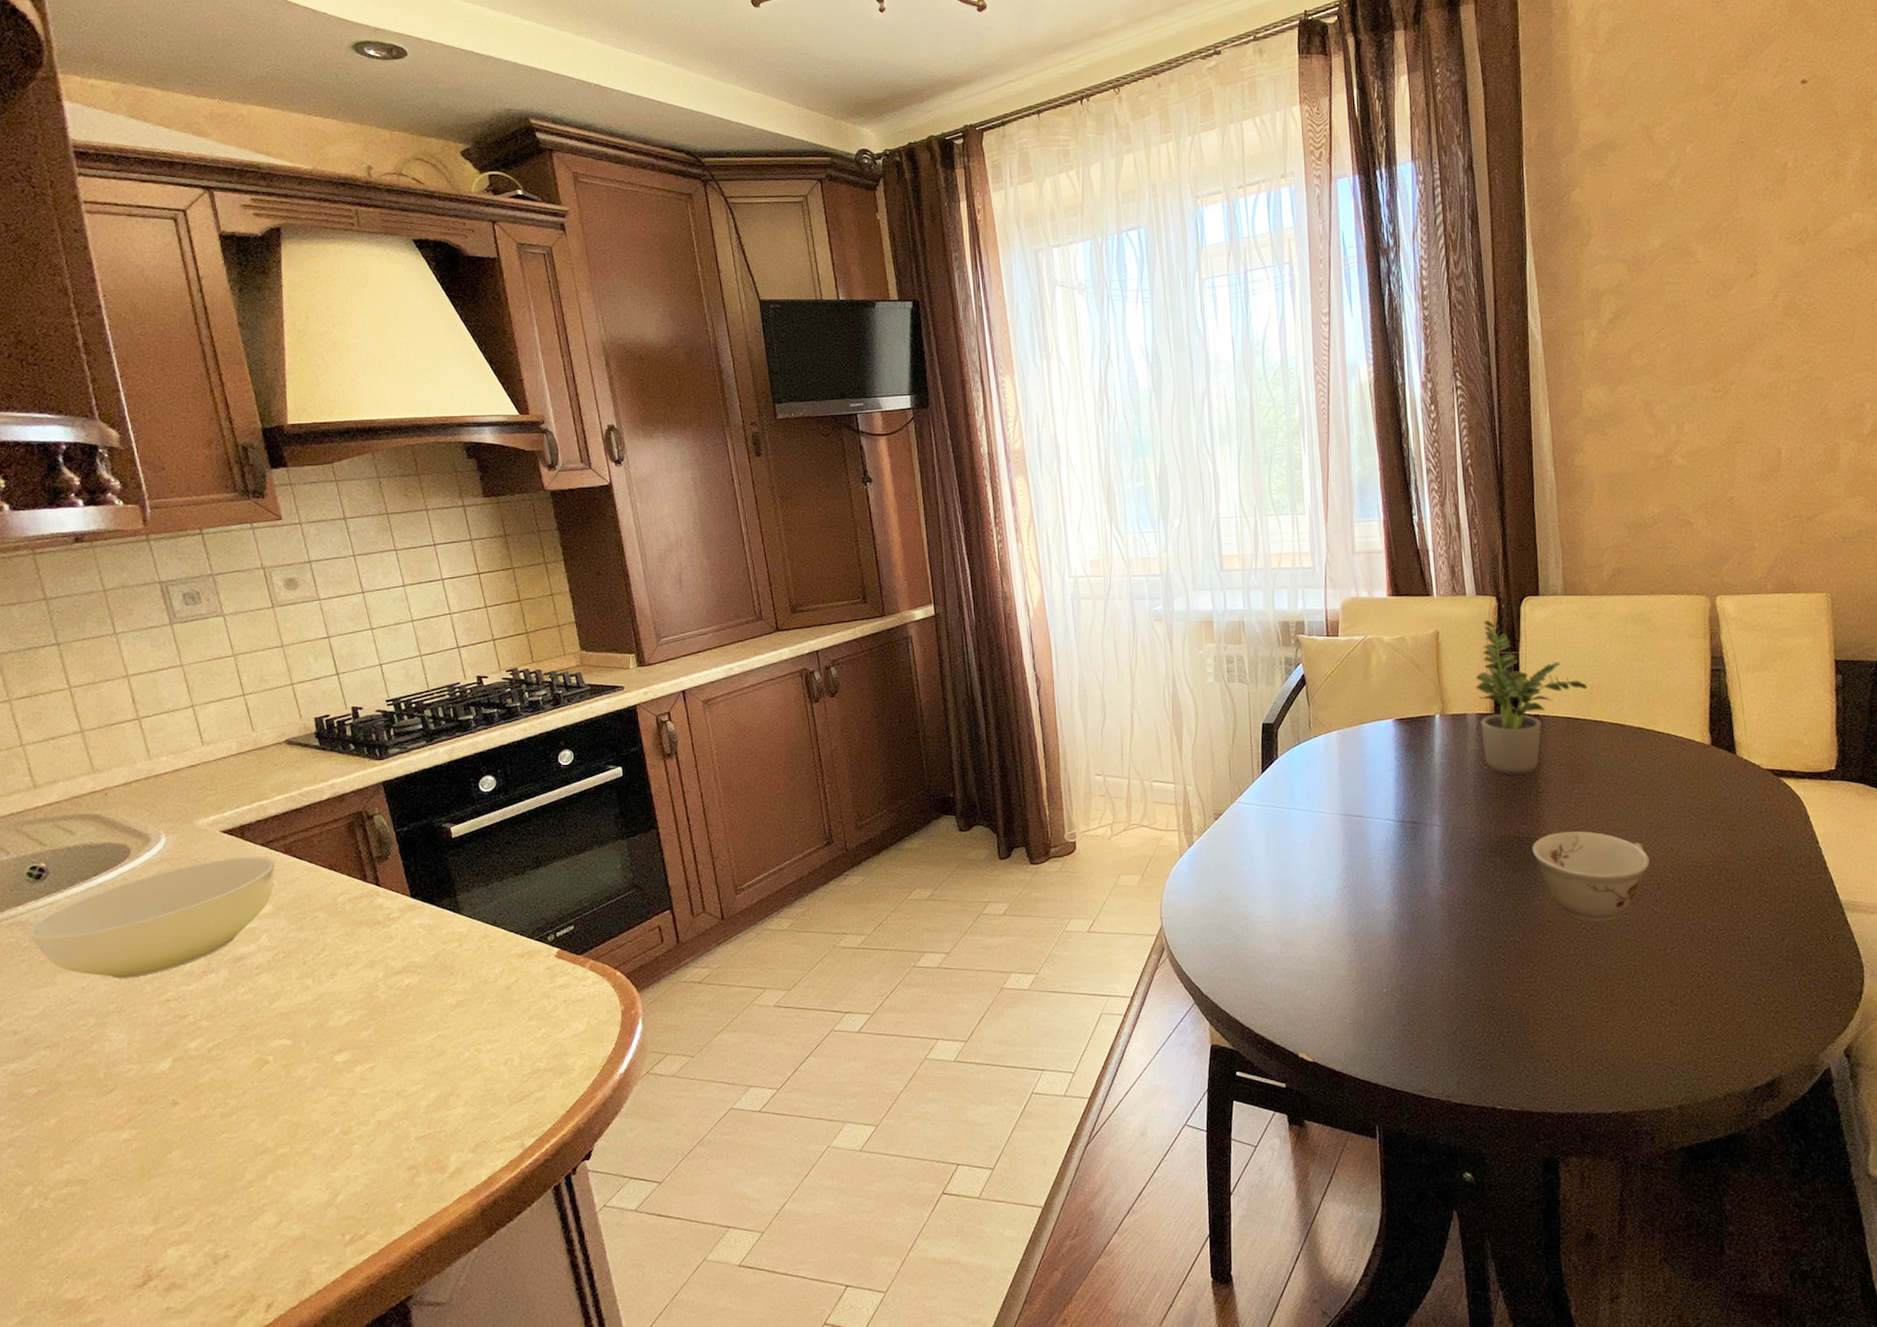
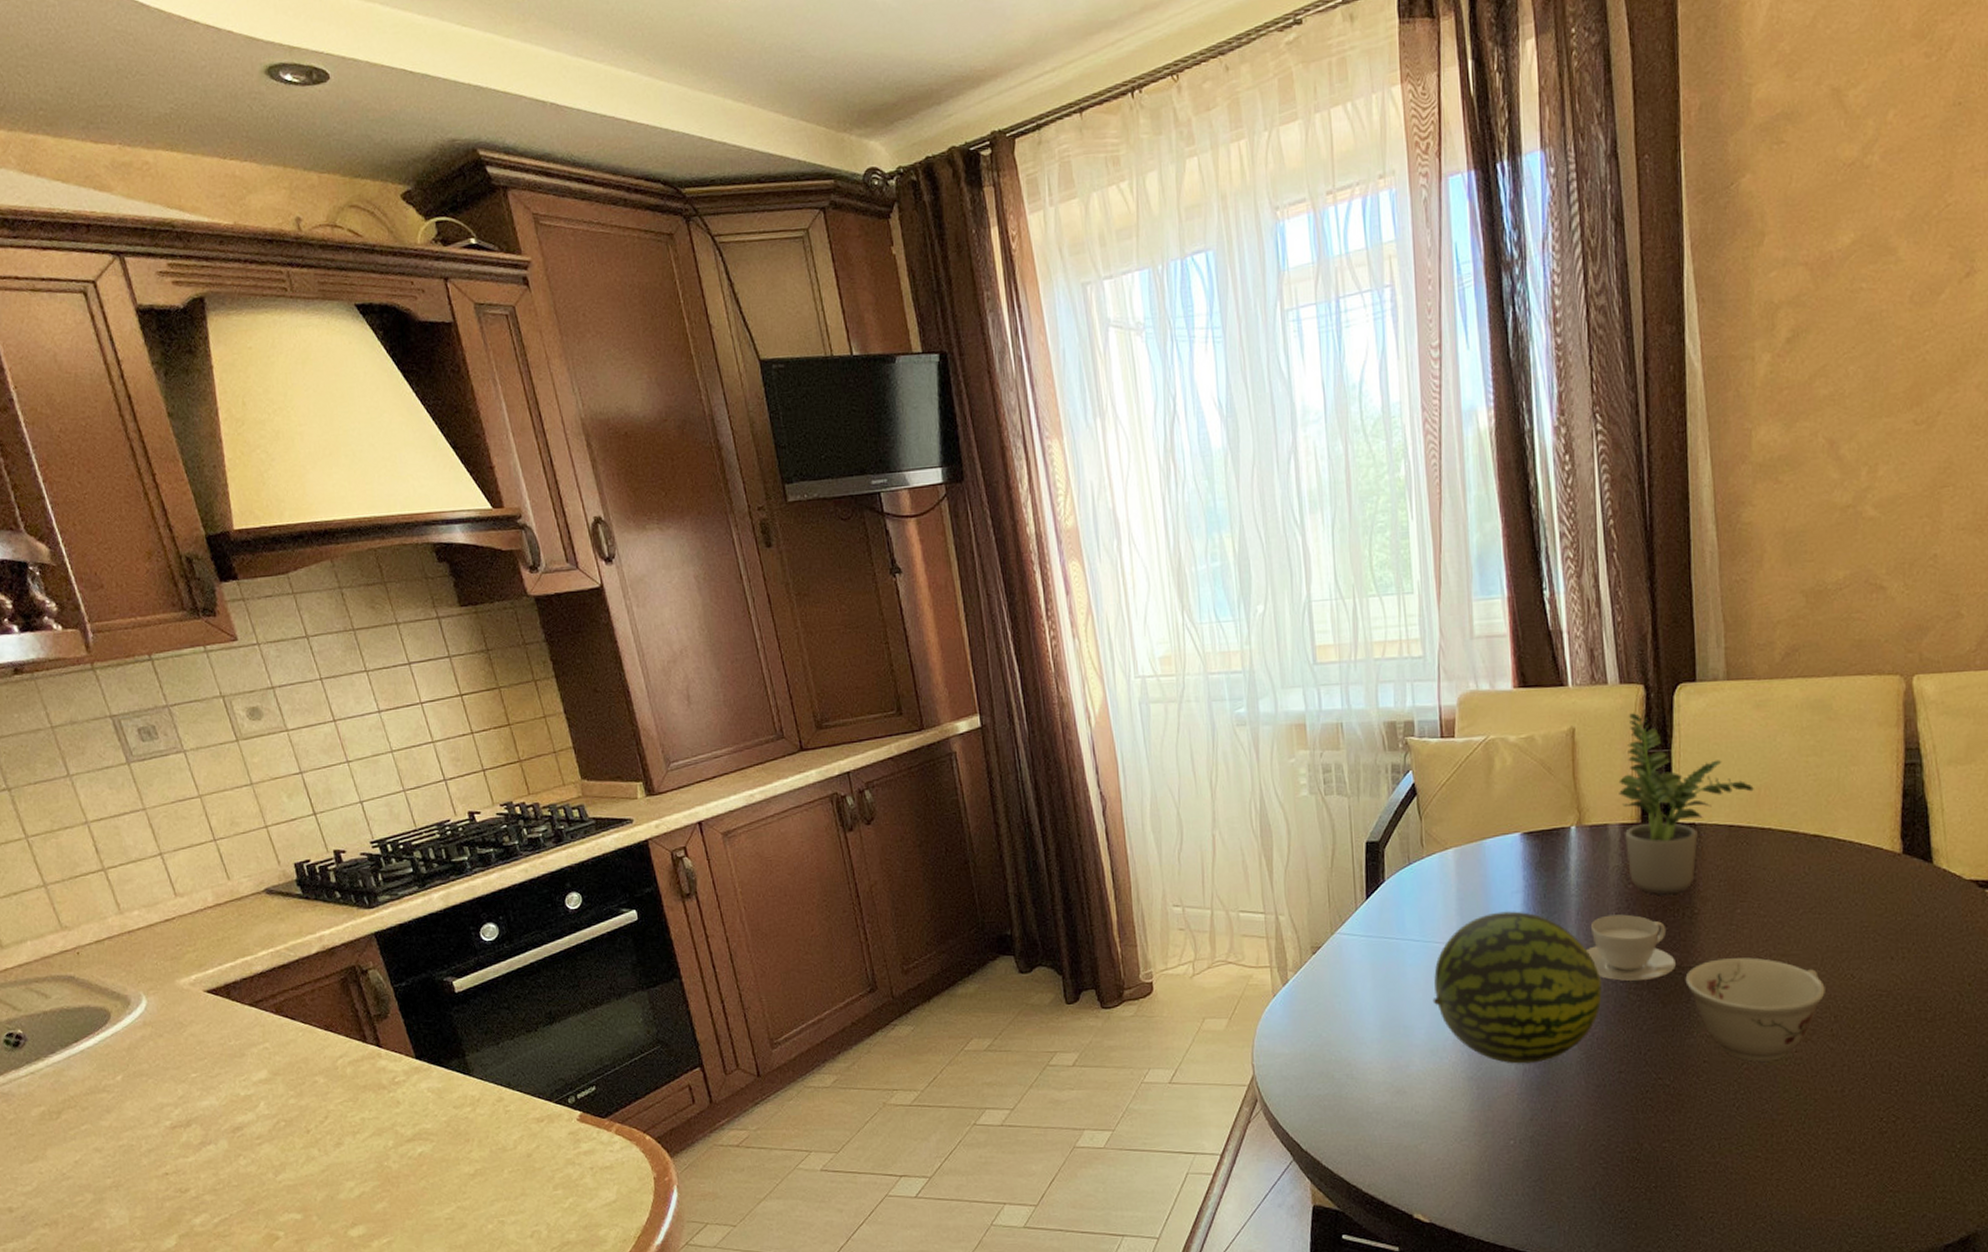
bowl: present [27,857,276,978] -> none [10,1018,267,1151]
fruit: none [1317,786,1462,921] -> present [1432,911,1602,1064]
teacup: none [1449,791,1524,849] -> present [1587,914,1676,981]

